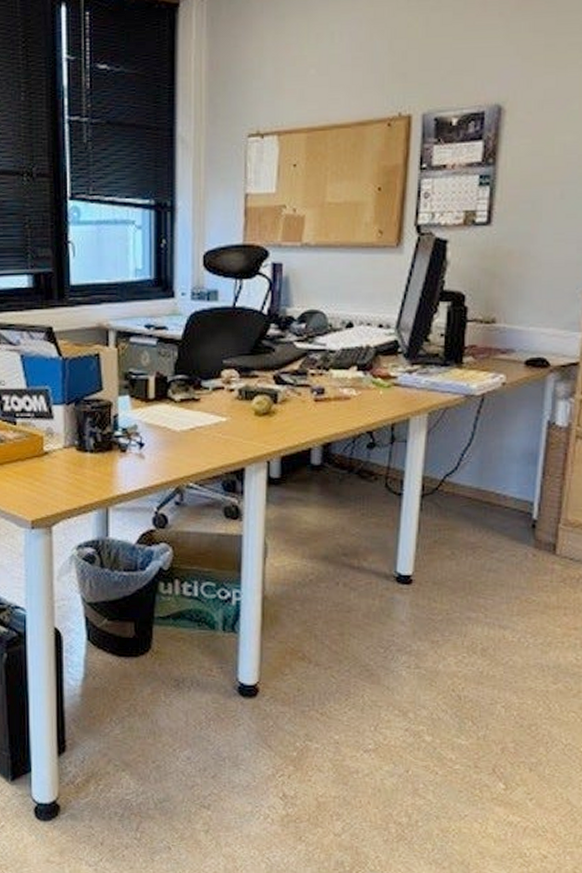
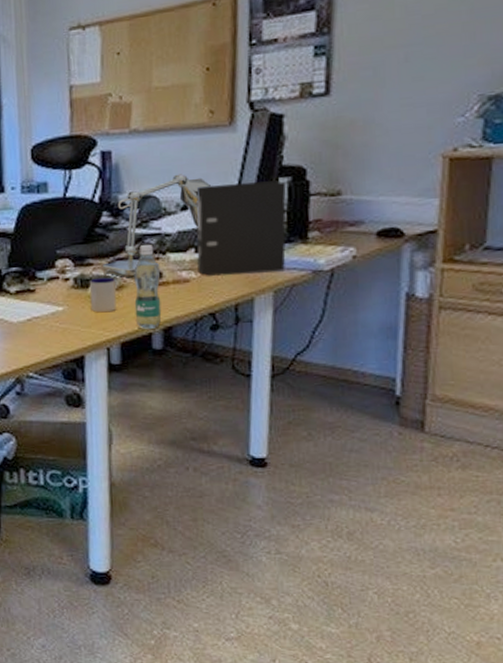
mug: none [253,390,280,426] -> present [89,277,117,313]
desk lamp: none [267,291,377,391] -> present [102,174,212,277]
bottle: none [296,359,323,445] -> present [134,244,162,330]
binder: none [359,304,446,394] -> present [196,180,287,276]

